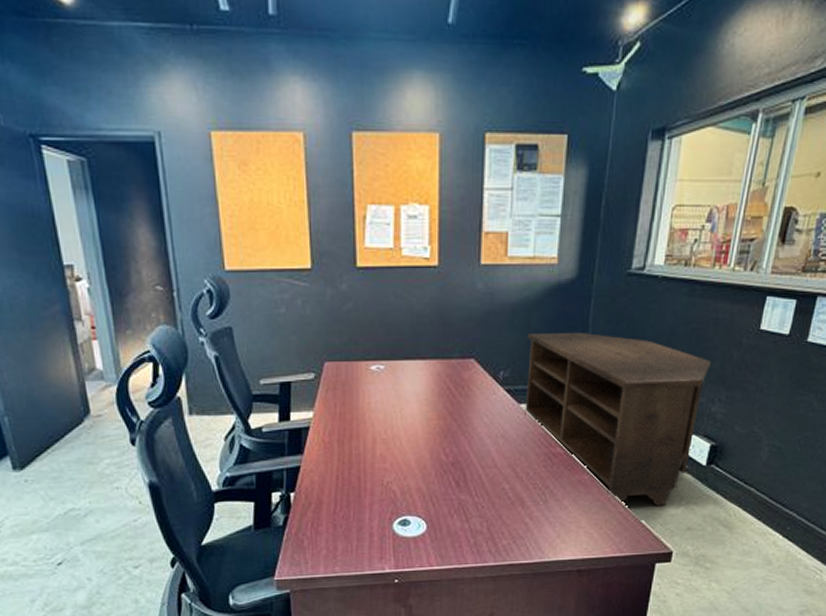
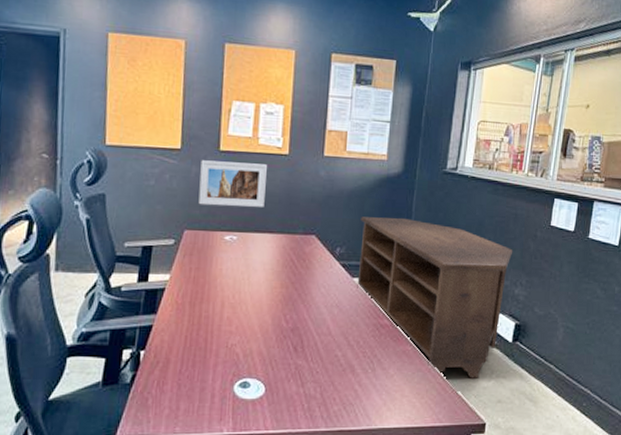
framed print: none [336,279,413,333] -> present [198,160,267,207]

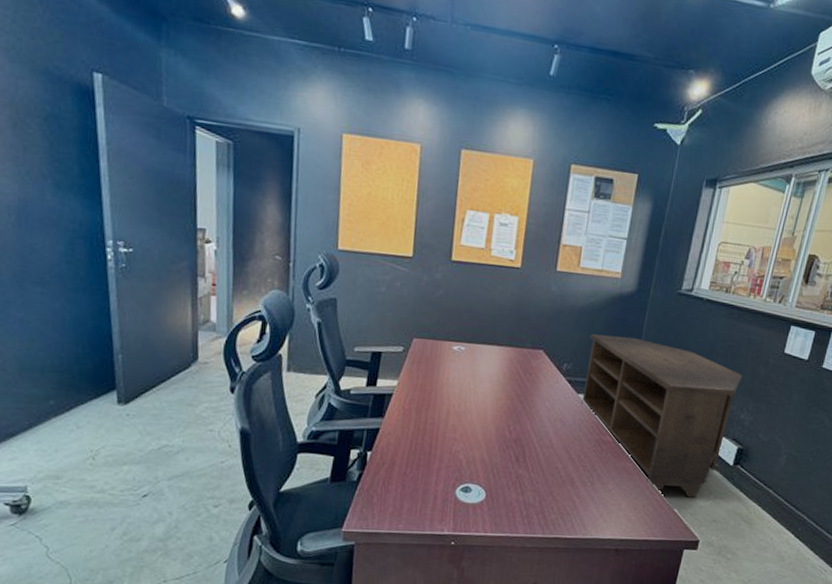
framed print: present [198,160,267,207] -> none [428,269,498,320]

